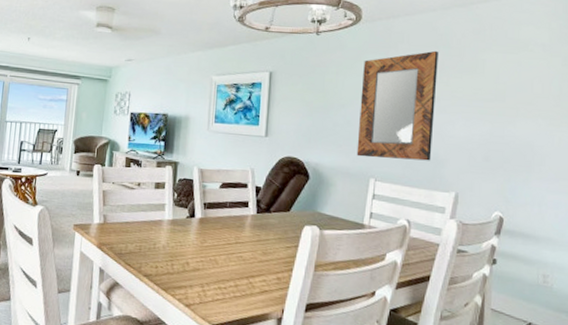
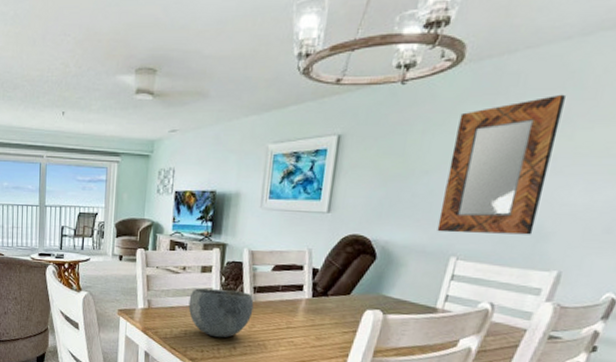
bowl: none [143,204,205,254] -> present [188,288,254,338]

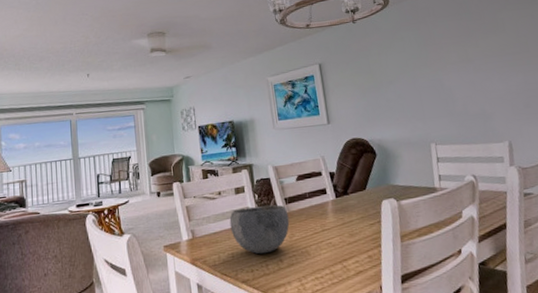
home mirror: present [437,94,565,235] -> none [400,18,480,126]

